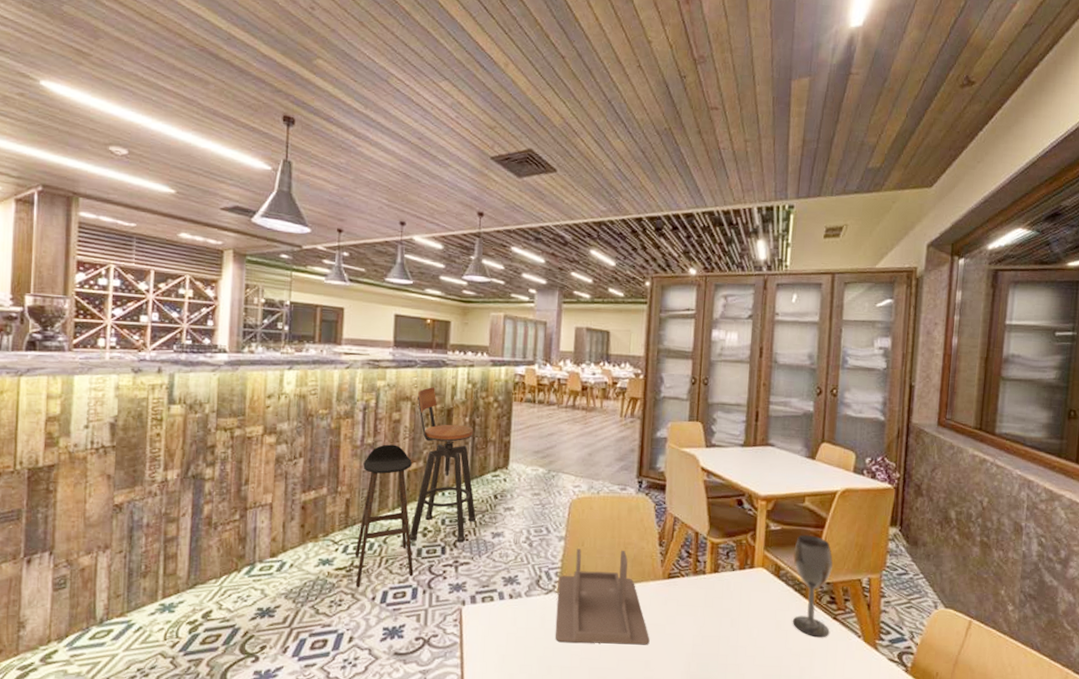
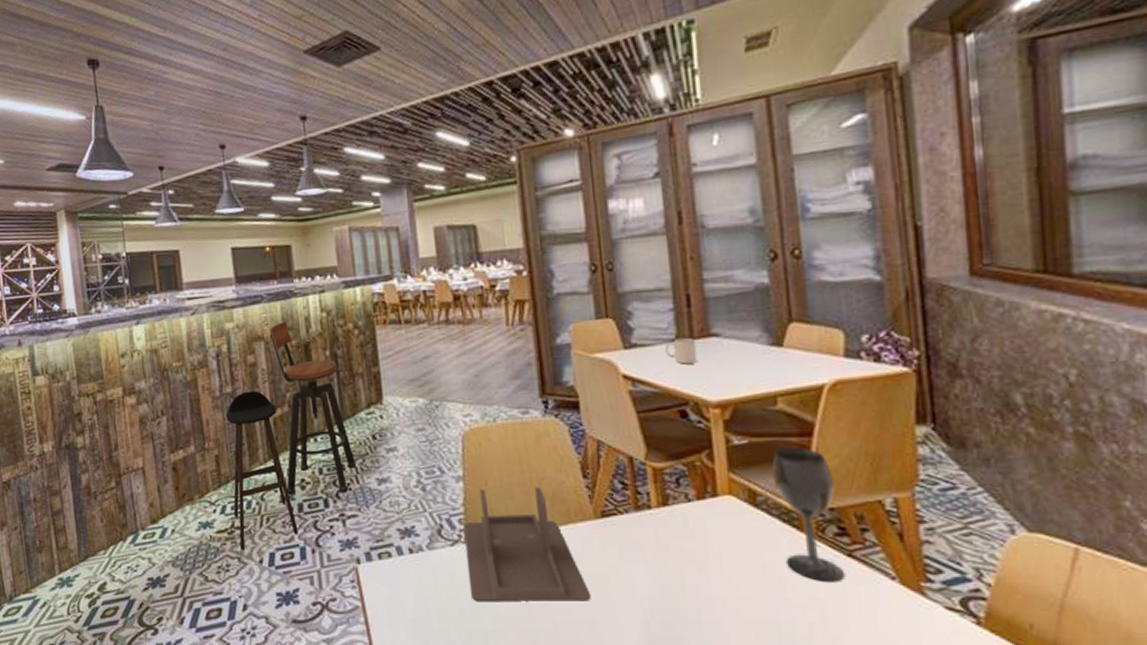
cup: none [735,443,757,465] -> present [665,337,697,365]

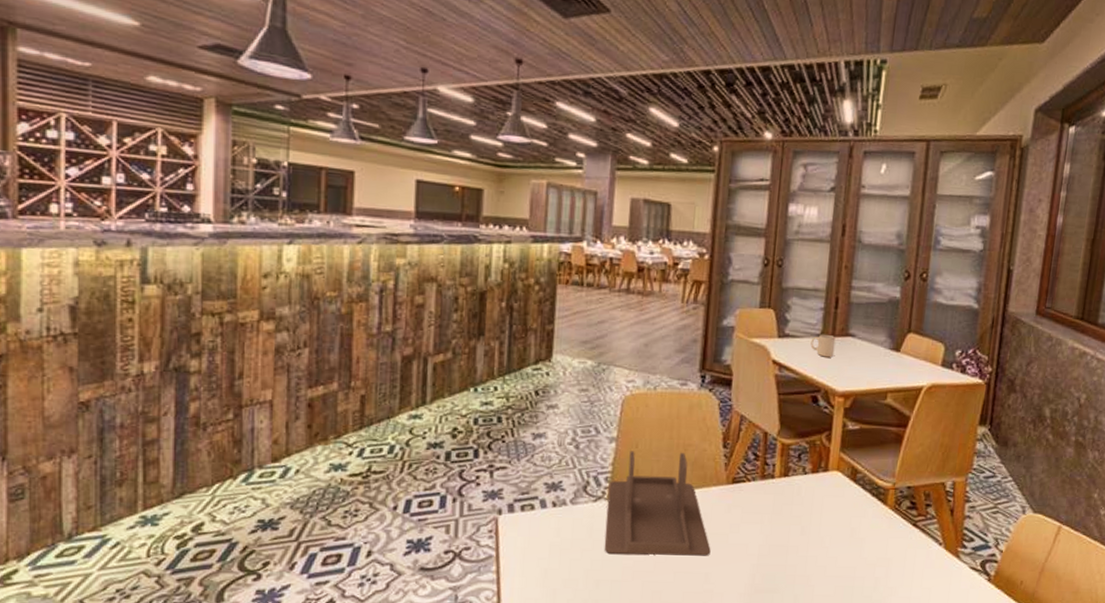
bar stool: present [226,391,299,550] -> none [372,332,442,496]
bar stool: present [269,322,356,495] -> none [435,266,514,445]
wine glass: present [772,447,845,581] -> none [868,434,916,545]

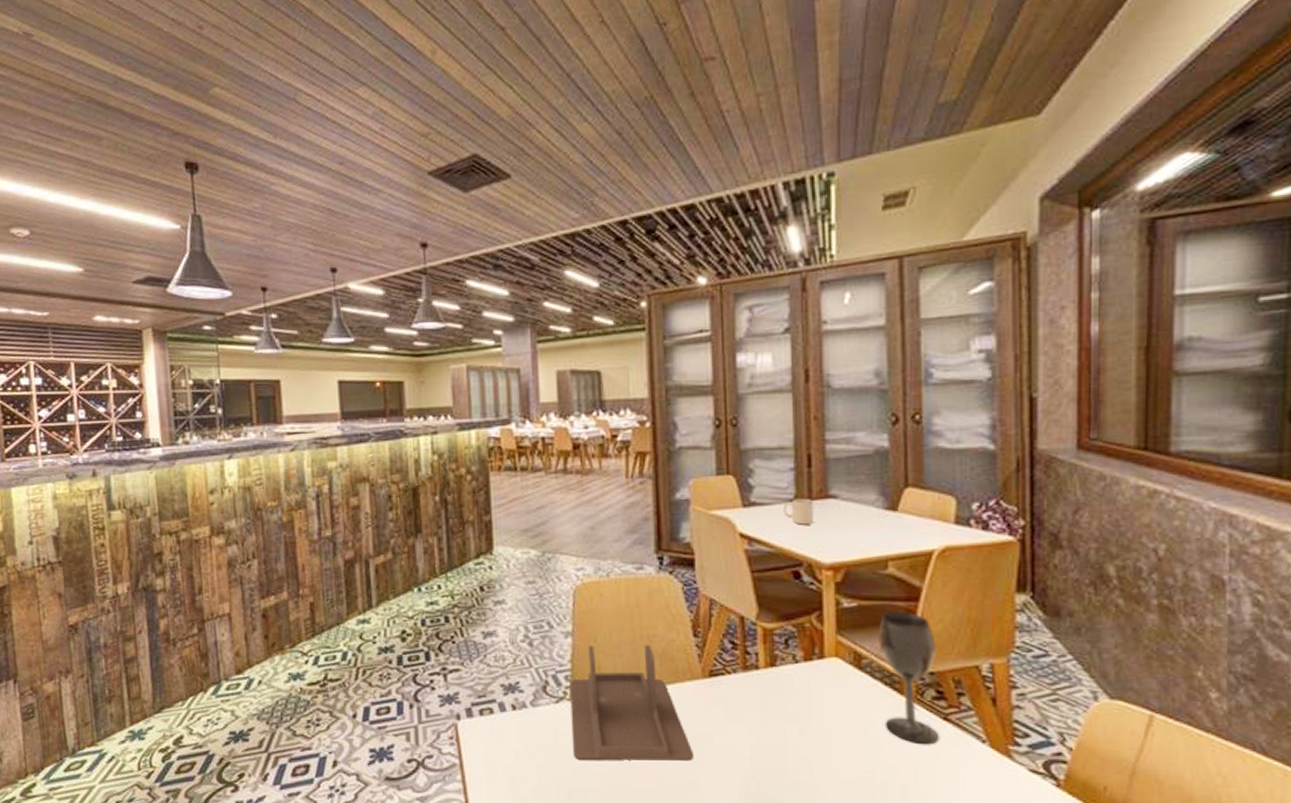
wine glass: none [868,434,916,545] -> present [878,611,940,744]

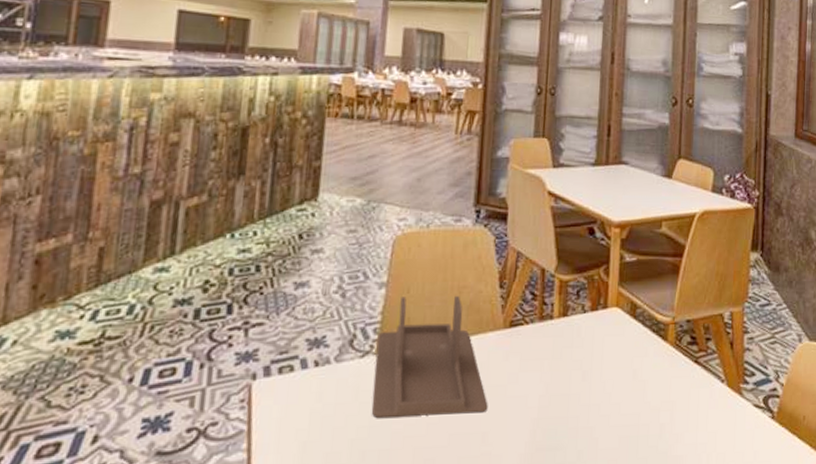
cup: present [783,498,814,525] -> none [585,162,610,187]
wine glass: present [878,611,940,744] -> none [650,265,694,385]

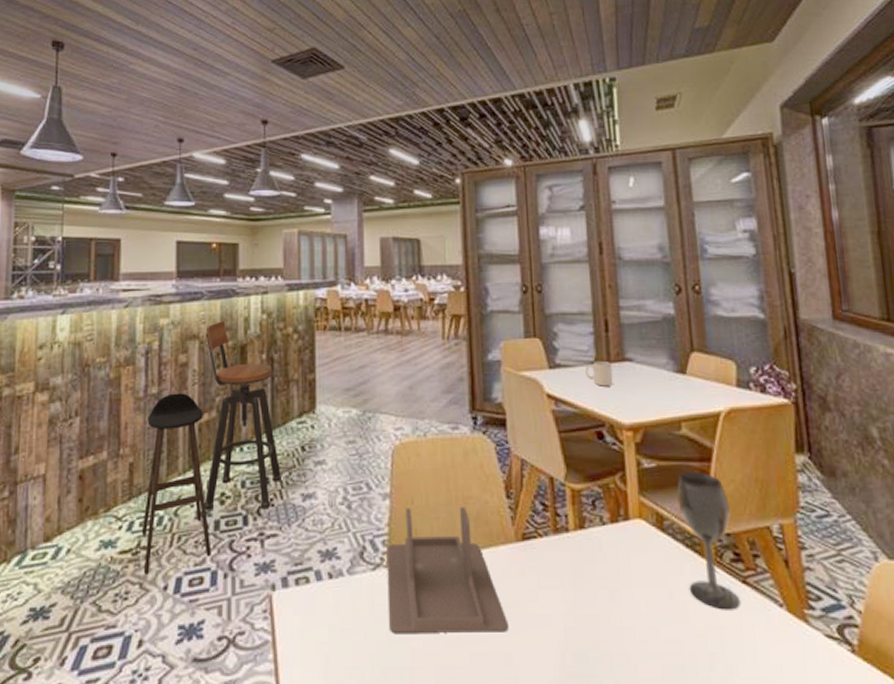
bar stool: none [105,174,193,366] -> present [141,393,212,574]
bar stool: none [183,100,276,298] -> present [203,321,281,510]
cup: none [585,162,610,187] -> present [585,360,613,387]
wine glass: none [650,265,694,385] -> present [677,471,741,609]

